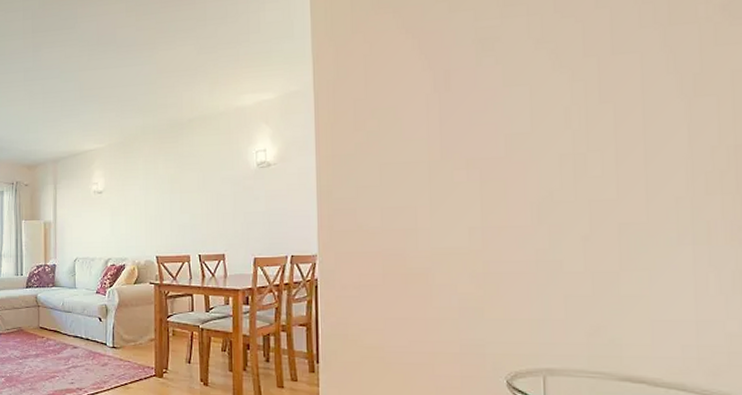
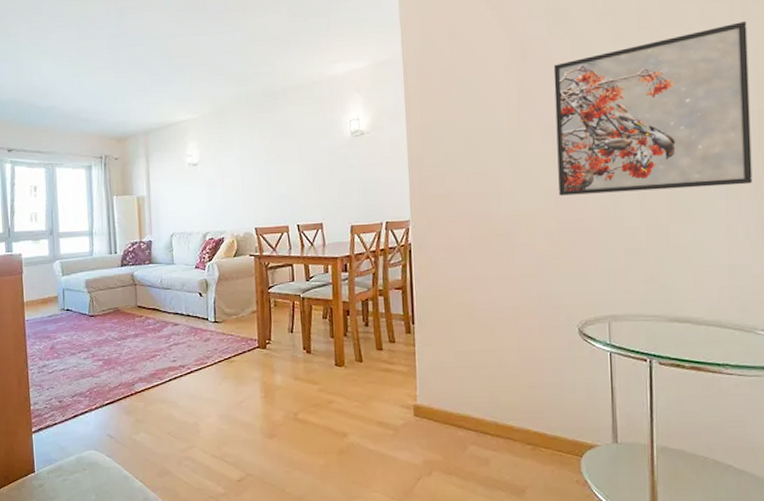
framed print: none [482,46,728,235] -> present [553,21,753,196]

